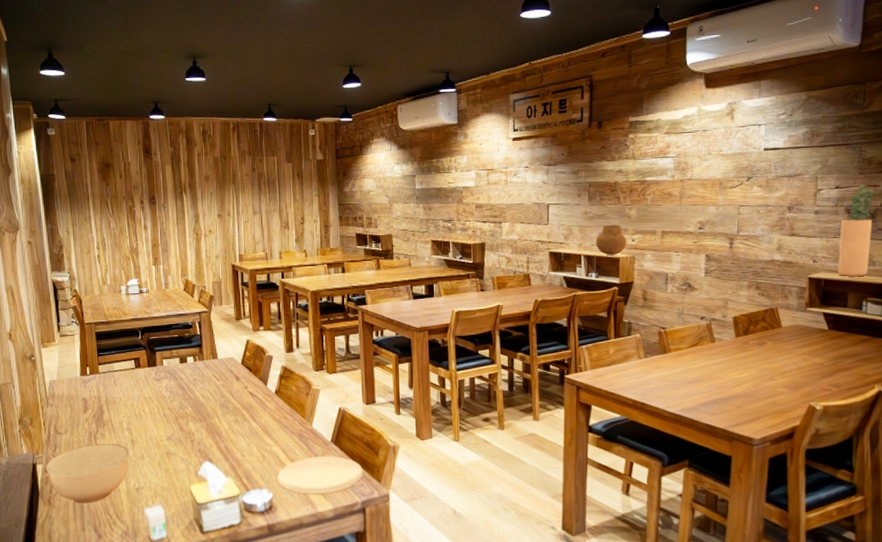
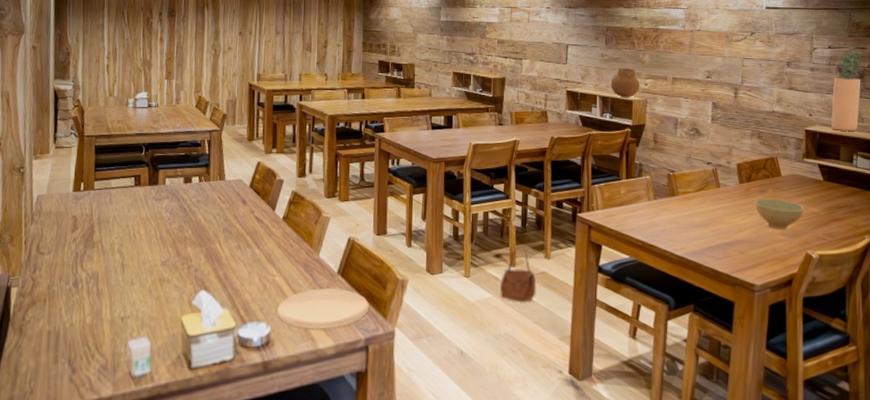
bowl: present [45,443,129,504] -> none [21,266,118,333]
handbag: none [490,409,526,463] -> present [500,245,537,301]
bowl: none [752,350,808,383] -> present [754,198,805,231]

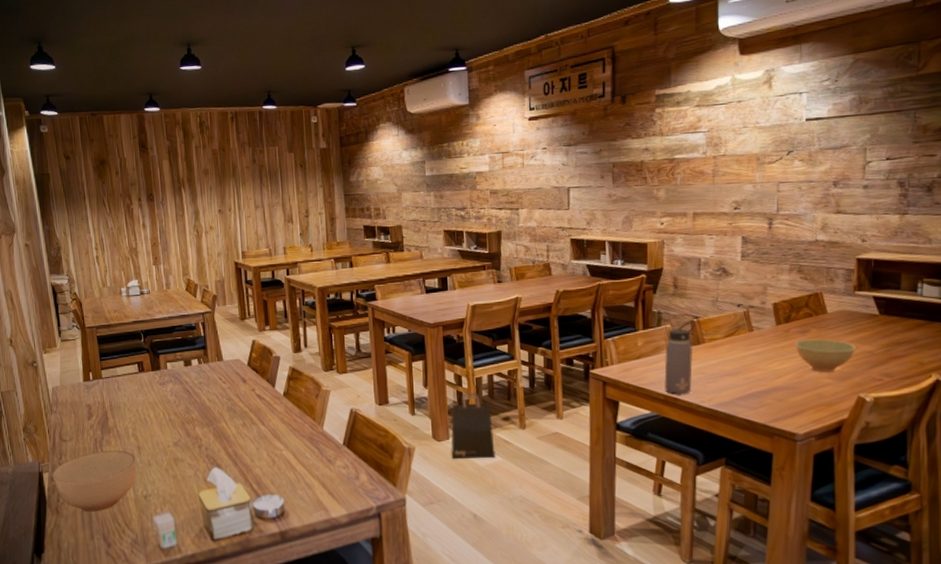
bowl: none [21,266,118,333] -> present [52,450,136,512]
plate: present [277,288,369,330] -> none [288,459,378,500]
shopping bag: none [443,228,485,294] -> present [451,392,495,459]
handbag: present [500,245,537,301] -> none [511,407,550,464]
ceramic pot: present [610,68,640,98] -> none [620,207,655,241]
water bottle: none [643,174,671,242] -> present [664,320,695,395]
vase: present [831,42,863,132] -> none [890,149,931,257]

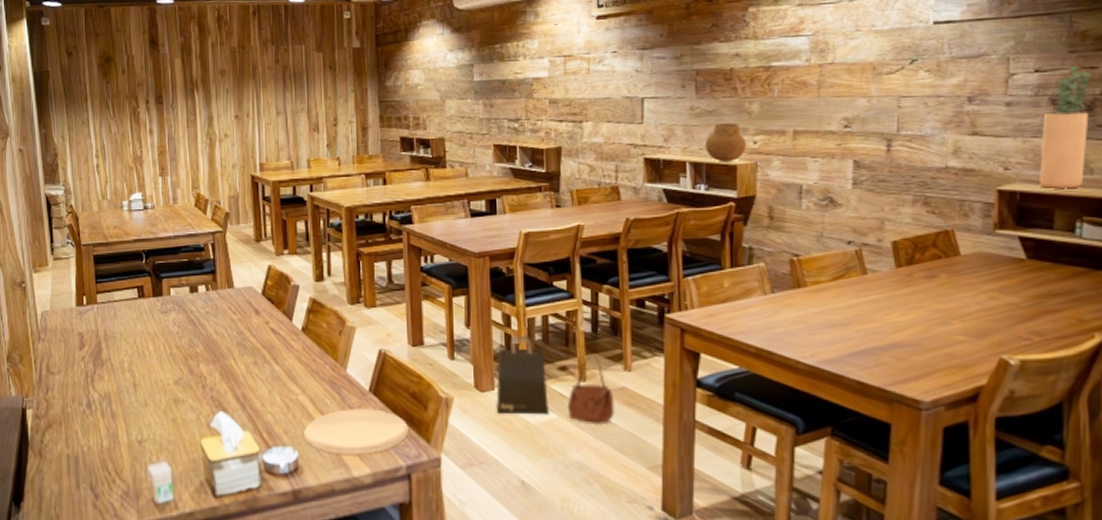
bowl: present [52,450,136,512] -> none [36,386,131,457]
plate: none [288,459,378,500] -> present [304,408,408,456]
handbag: none [511,407,550,464] -> present [568,355,615,423]
ceramic pot: none [620,207,655,241] -> present [705,123,746,163]
water bottle: present [664,320,695,395] -> none [756,259,795,348]
bowl: present [794,339,857,374] -> none [919,286,998,329]
vase: none [890,149,931,257] -> present [1040,60,1092,189]

